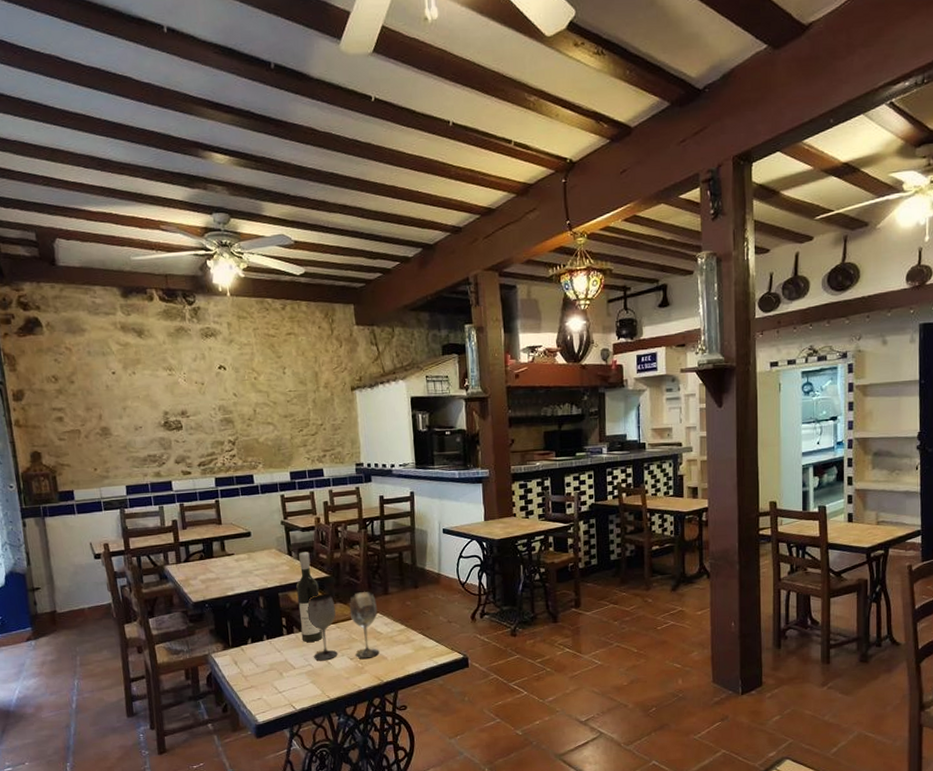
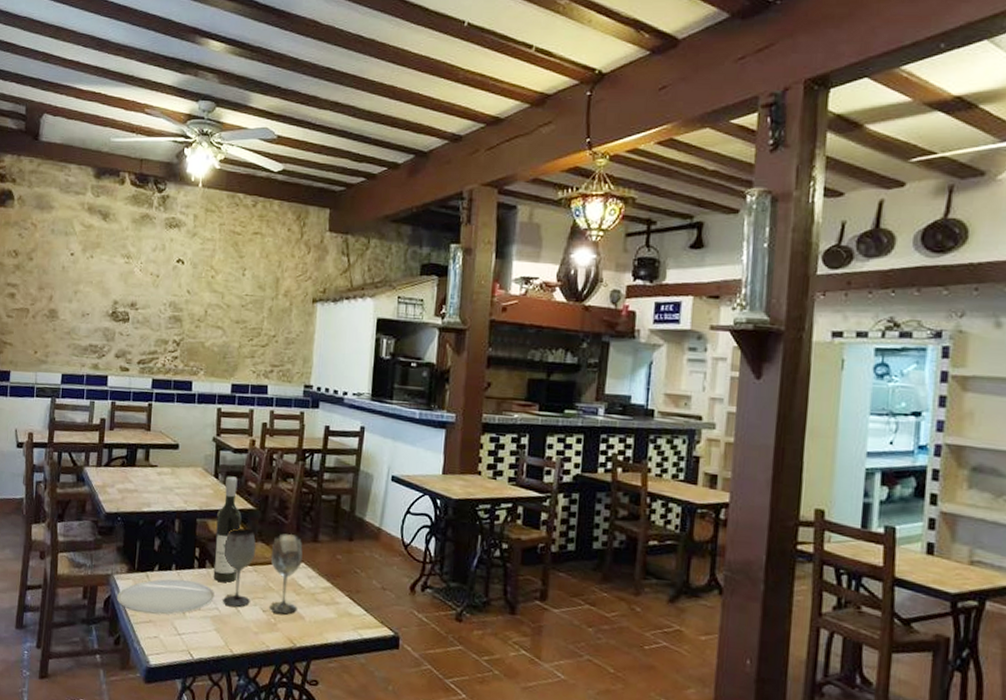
plate: none [218,646,307,682] -> present [117,579,216,615]

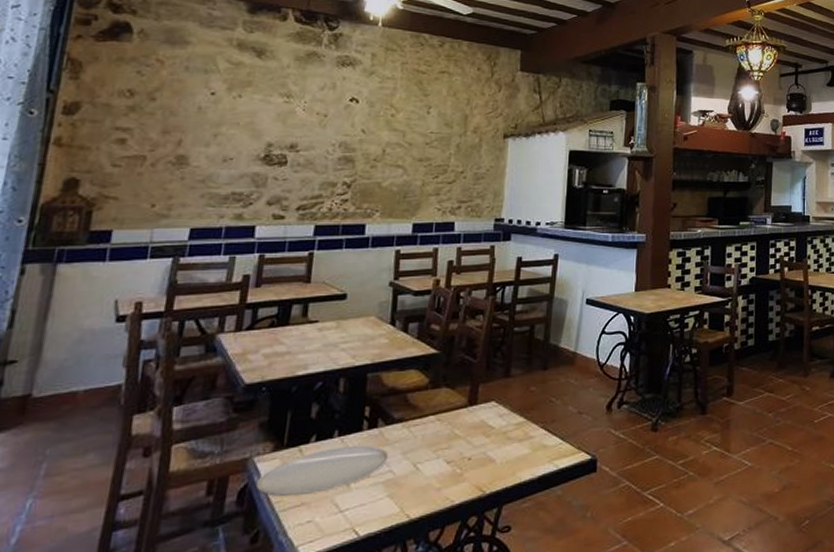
bottle: present [213,476,242,583] -> none [386,321,423,441]
wineglass: present [223,528,303,615] -> none [398,373,494,465]

